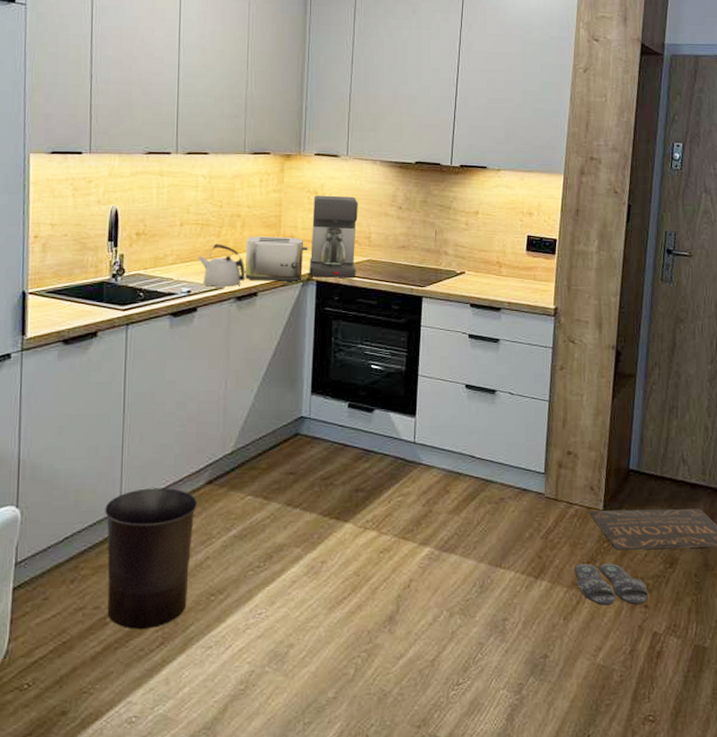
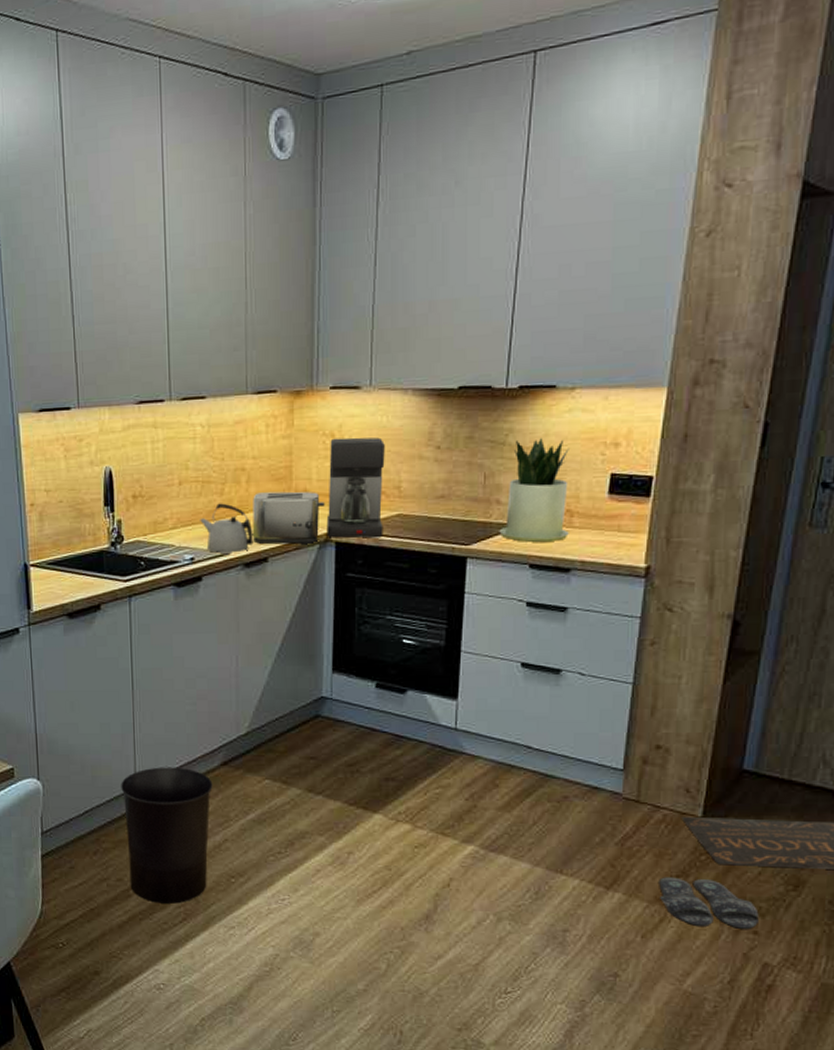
planter: none [447,206,499,286] -> present [499,438,569,542]

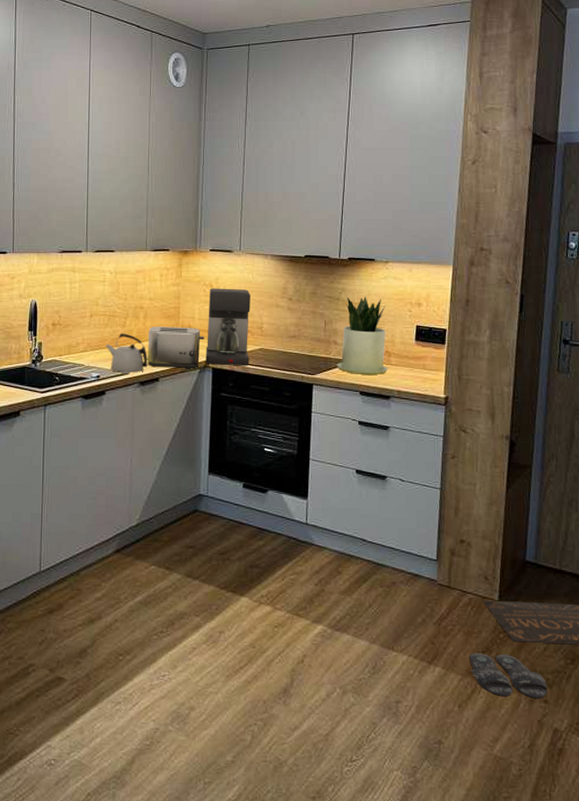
waste bin: present [121,767,213,904] -> none [27,553,107,681]

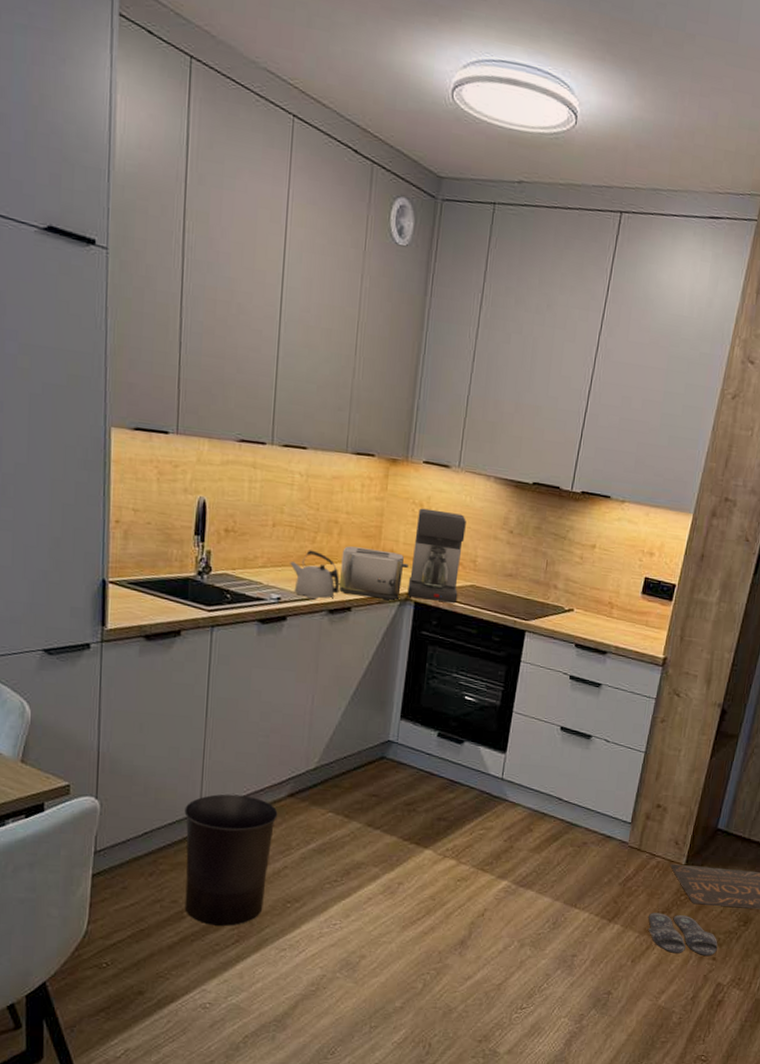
waste bin: none [27,553,107,681] -> present [184,794,278,926]
planter: present [337,297,388,375] -> none [554,538,616,627]

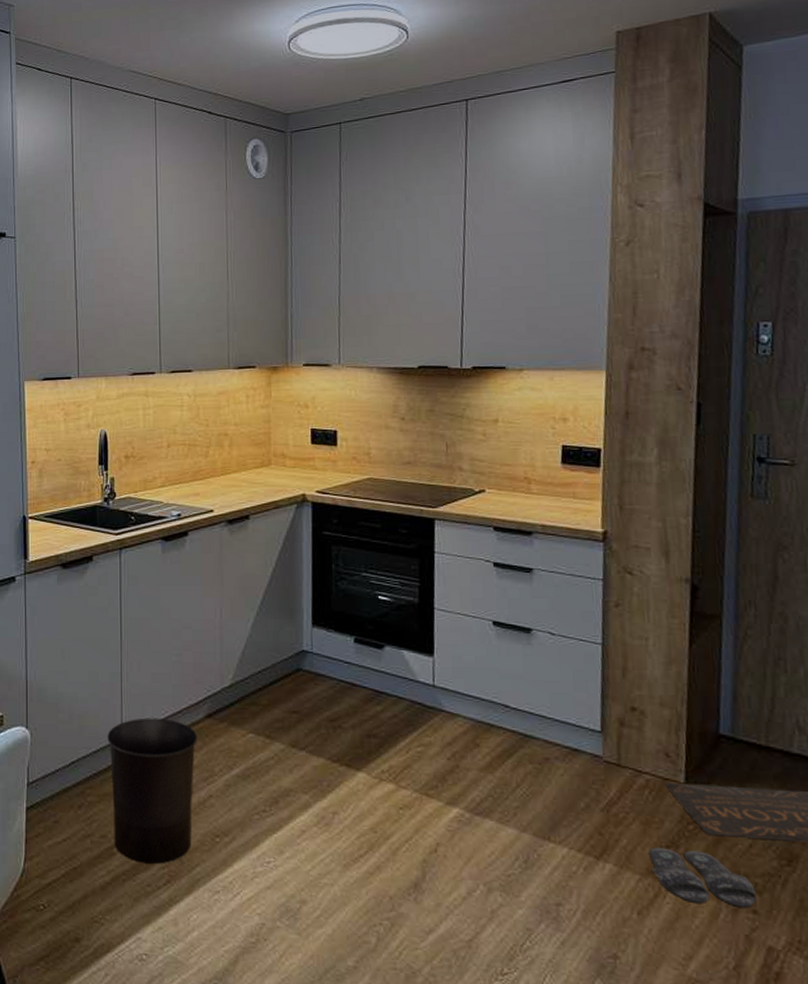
kettle: present [290,550,340,600] -> none [186,464,236,512]
toaster: present [338,546,409,601] -> none [234,455,301,504]
coffee maker: present [407,508,466,604] -> none [303,408,356,500]

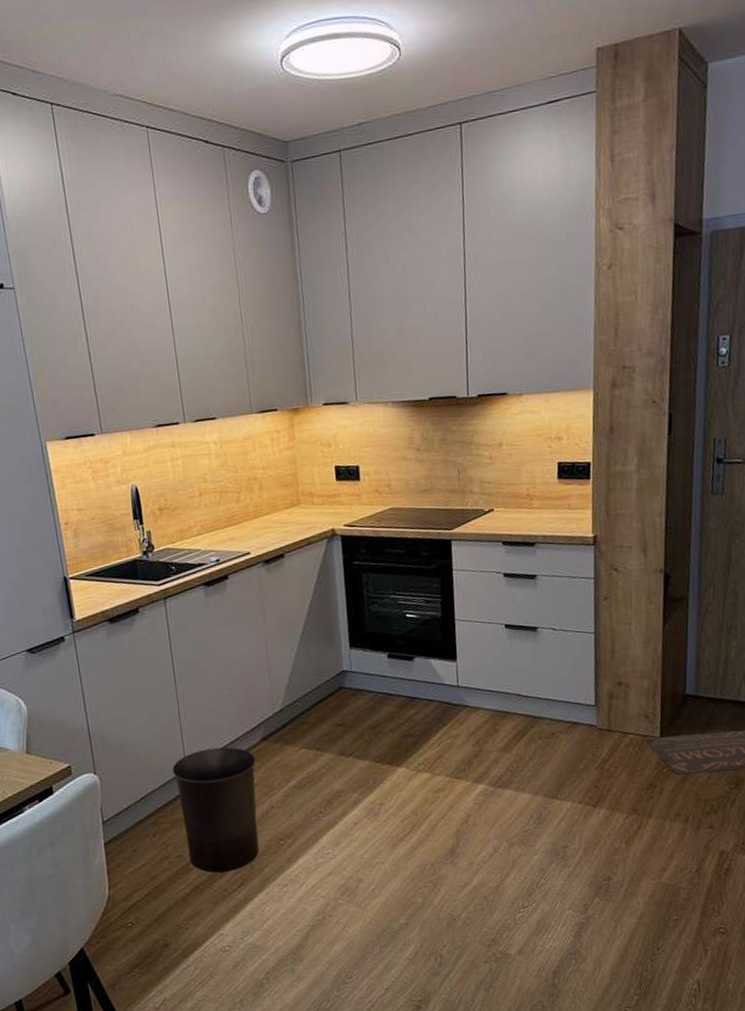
slippers: present [649,847,757,909] -> none [633,788,713,829]

